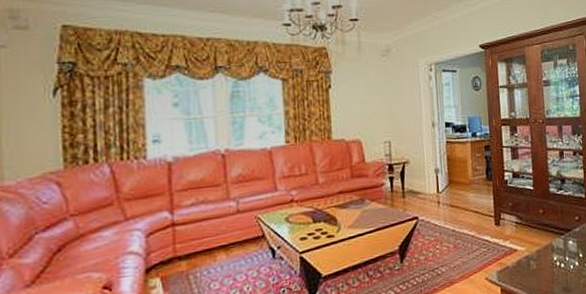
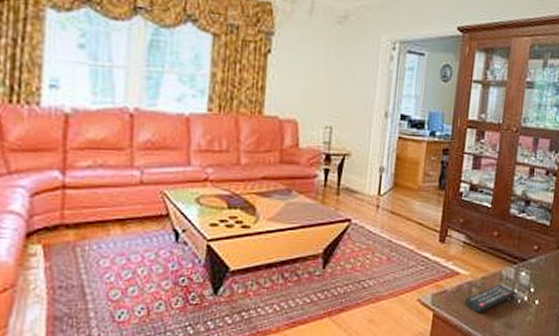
remote control: none [526,254,569,282] -> present [465,284,518,313]

